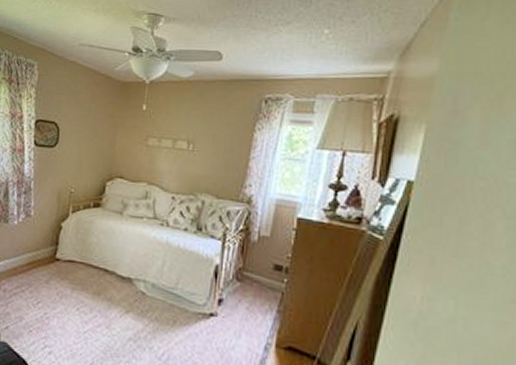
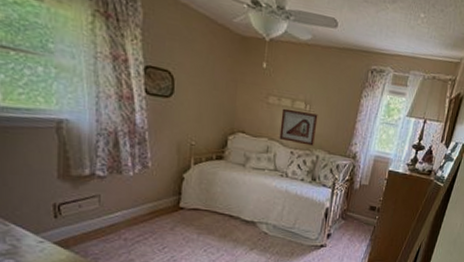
picture frame: none [159,149,203,190] -> present [279,108,318,146]

